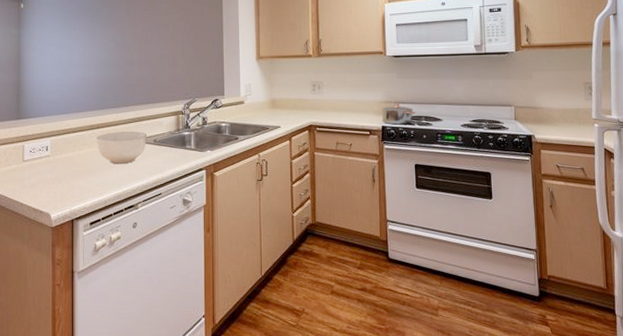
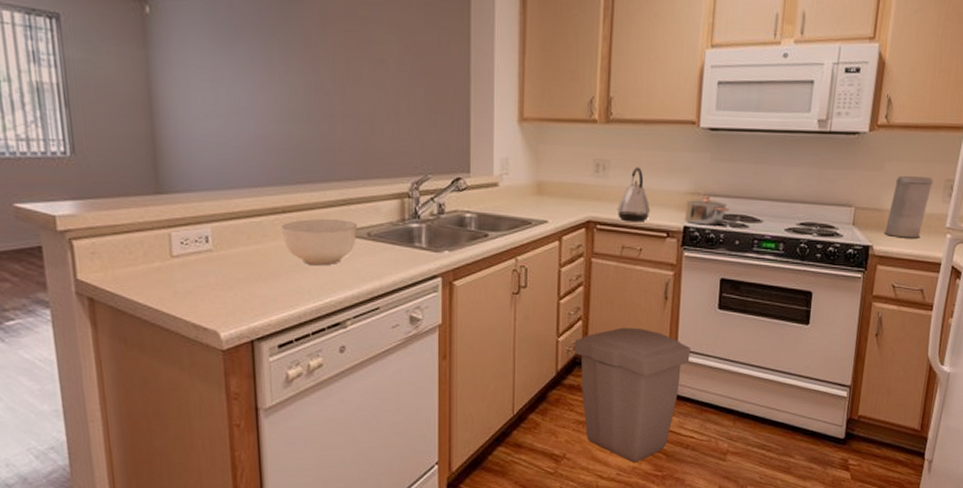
trash can: none [305,204,398,317] -> present [574,327,691,463]
kettle: none [330,85,356,125] -> present [617,167,651,222]
canister: none [541,81,575,128] -> present [883,175,934,238]

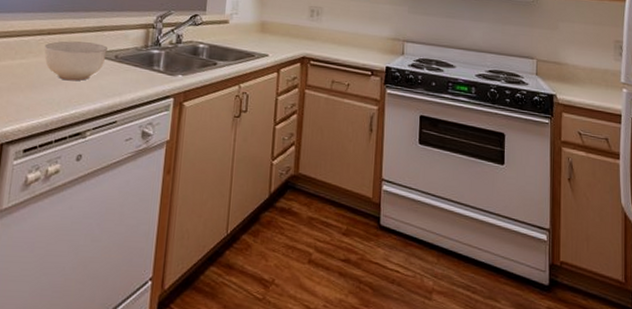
trash can: present [574,327,691,463] -> none [287,155,394,295]
kettle: present [617,167,651,222] -> none [328,14,357,61]
cooking pot: present [683,195,730,226] -> none [385,41,426,68]
canister: present [883,175,934,238] -> none [565,35,604,91]

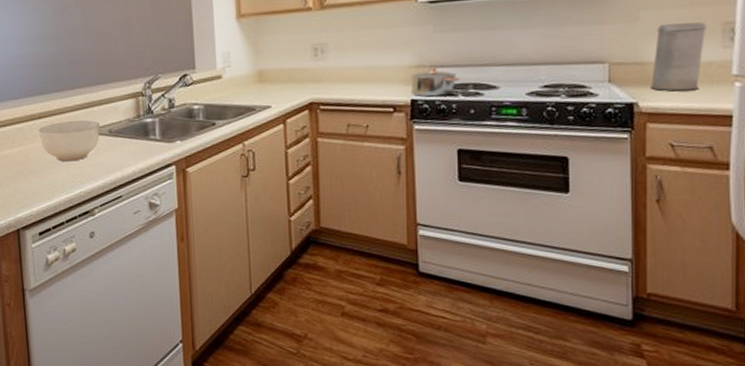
cooking pot: none [385,41,426,68] -> present [408,66,460,97]
canister: none [565,35,604,91] -> present [650,22,707,92]

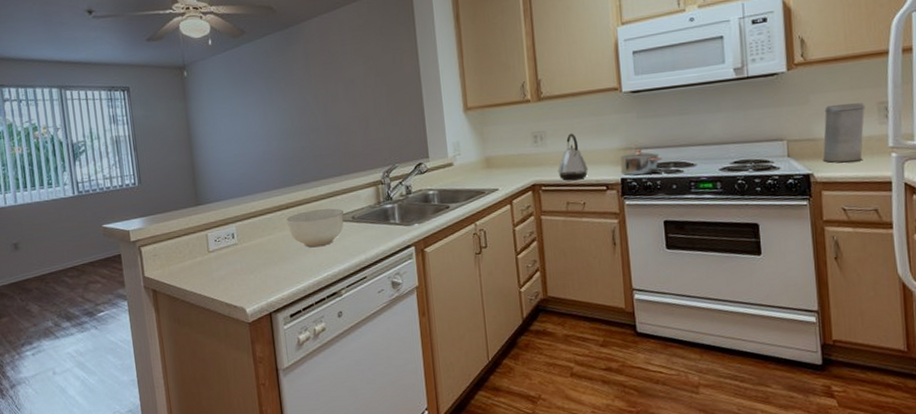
kettle: none [339,46,374,100] -> present [557,133,589,181]

